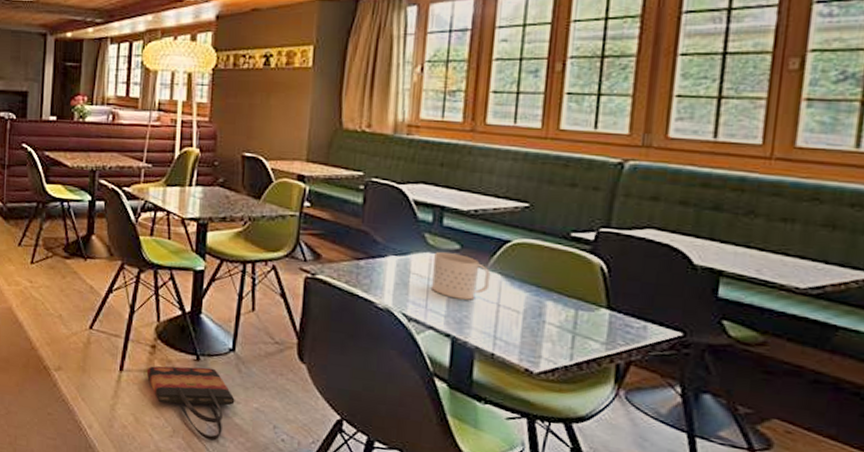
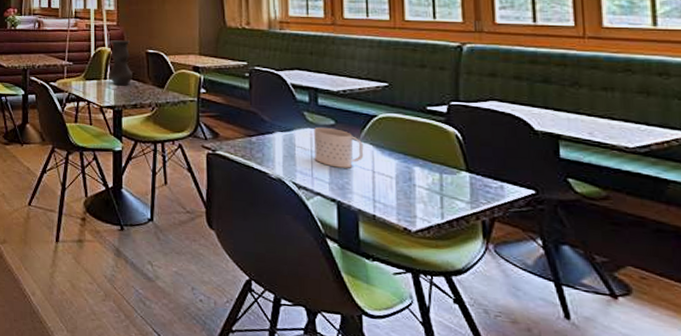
shopping bag: present [146,365,235,441] -> none [79,236,157,303]
vase: none [195,139,224,195] -> present [109,40,132,86]

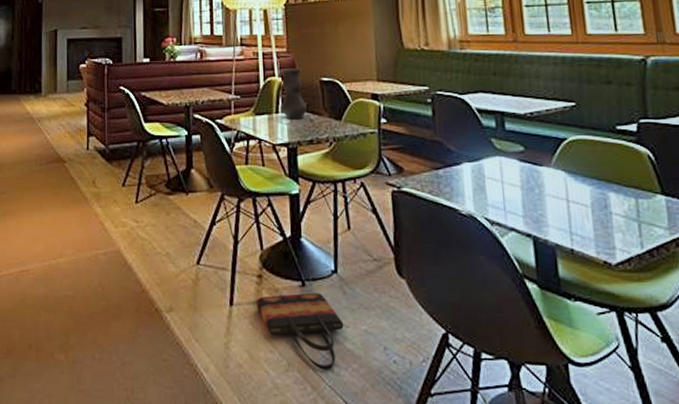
shopping bag: none [79,236,157,303] -> present [255,292,344,370]
mug: present [313,127,364,168] -> none [503,154,557,199]

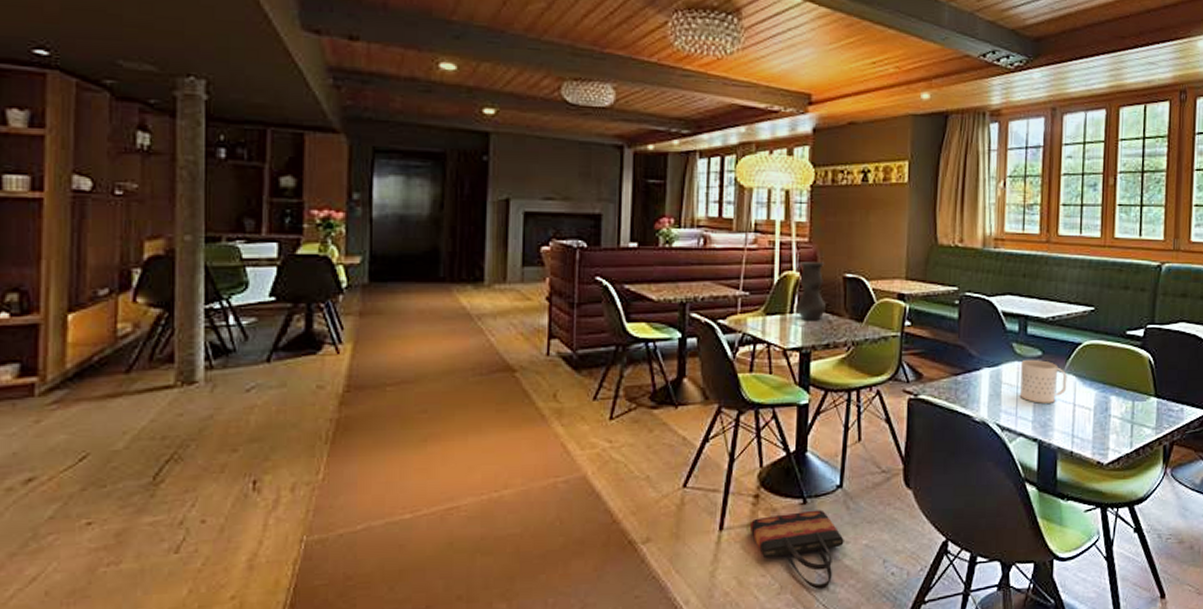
mug: none [503,154,557,199] -> present [1019,359,1067,403]

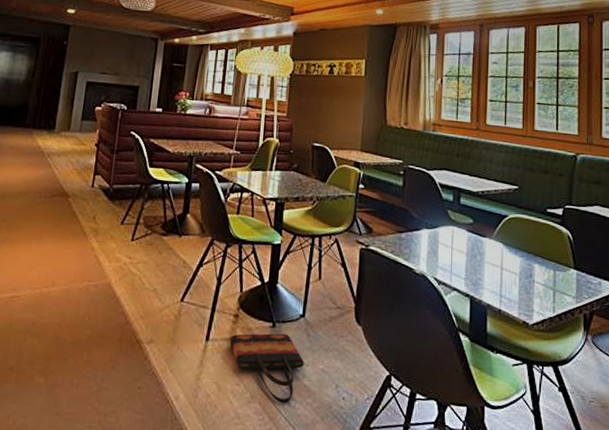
vase: present [796,262,826,321] -> none [275,131,299,179]
mug: present [1019,359,1067,403] -> none [453,225,495,265]

